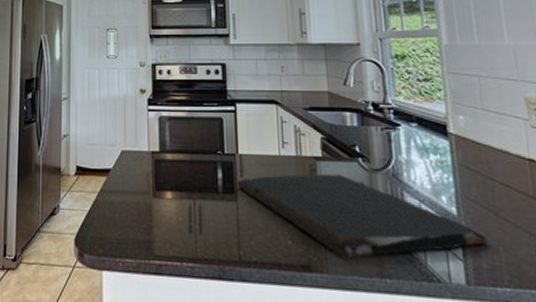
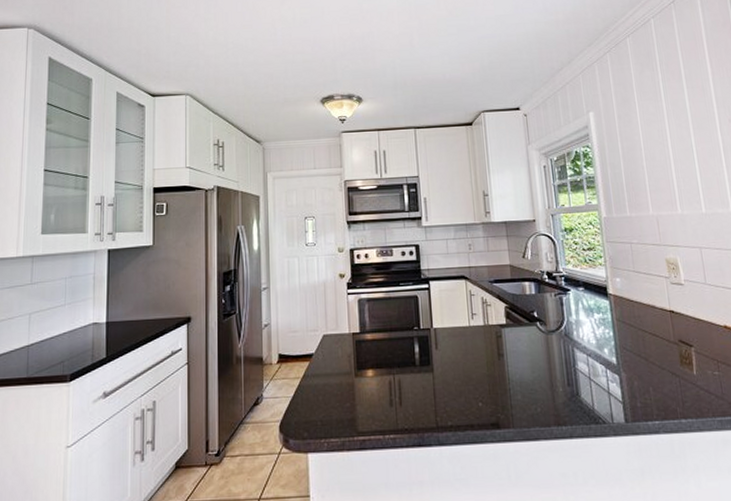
cutting board: present [237,173,489,259] -> none [432,338,642,413]

